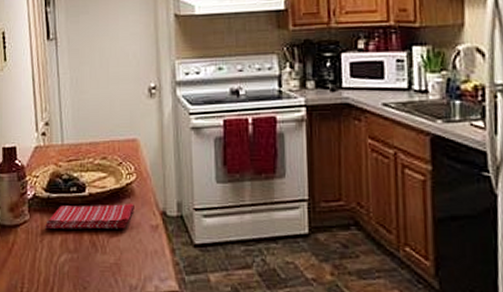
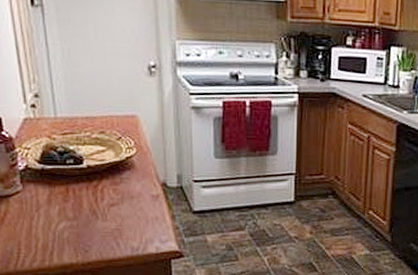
dish towel: present [45,203,134,229] -> none [41,175,135,199]

